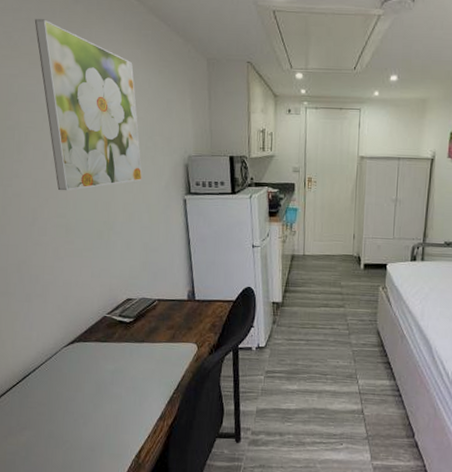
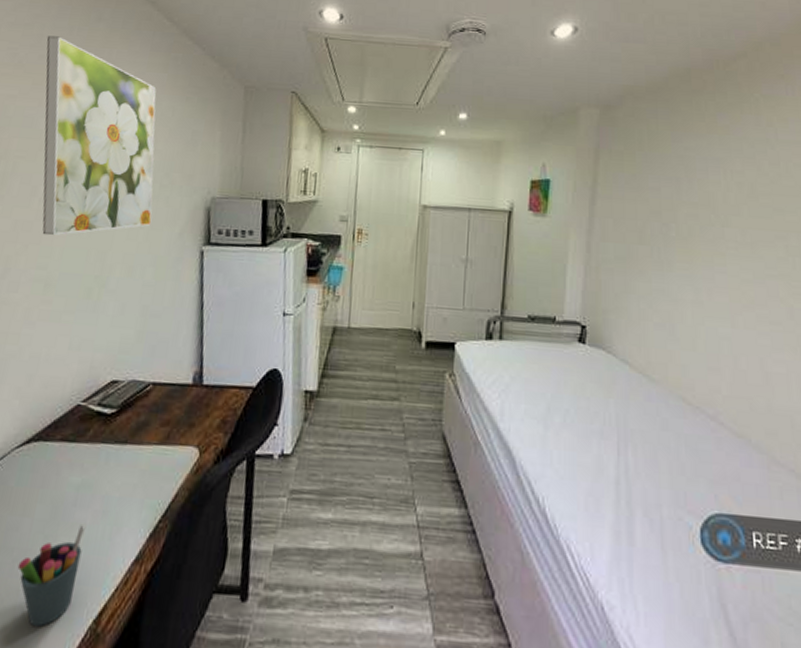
pen holder: none [78,395,121,461] -> present [17,523,85,628]

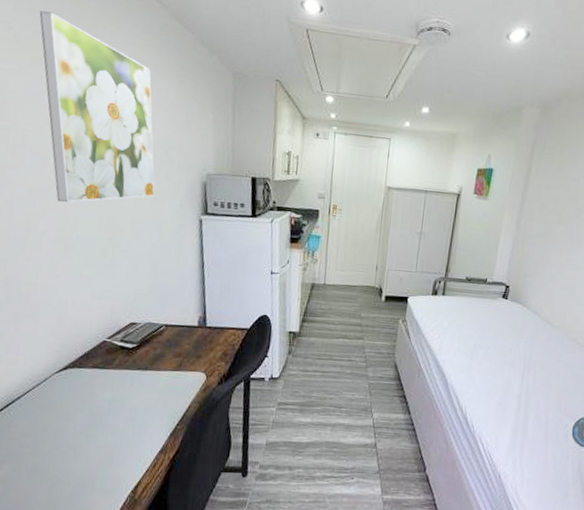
pen holder: present [17,523,85,628] -> none [68,426,118,497]

